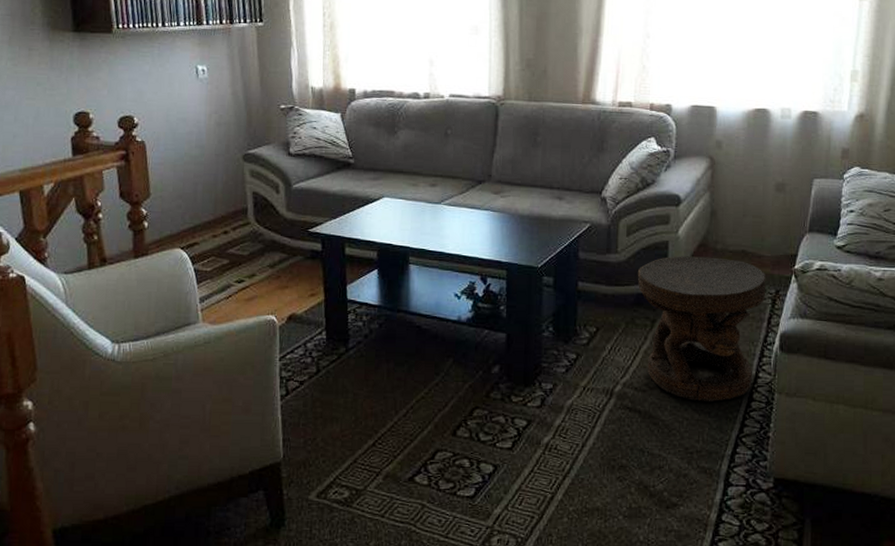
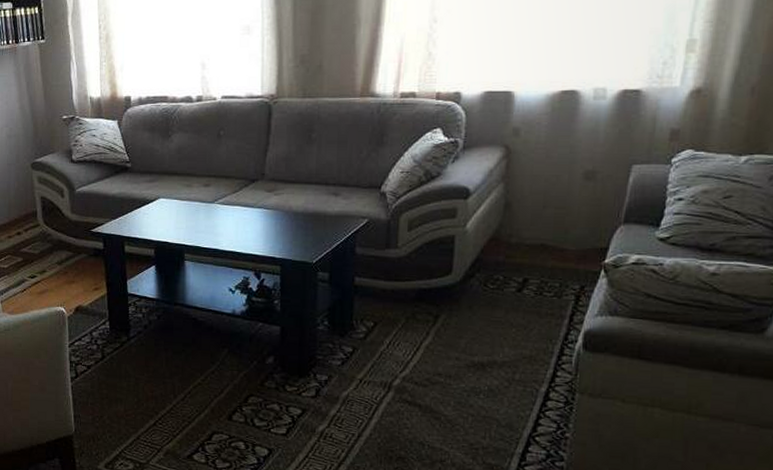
side table: present [637,256,766,402] -> none [419,250,570,400]

